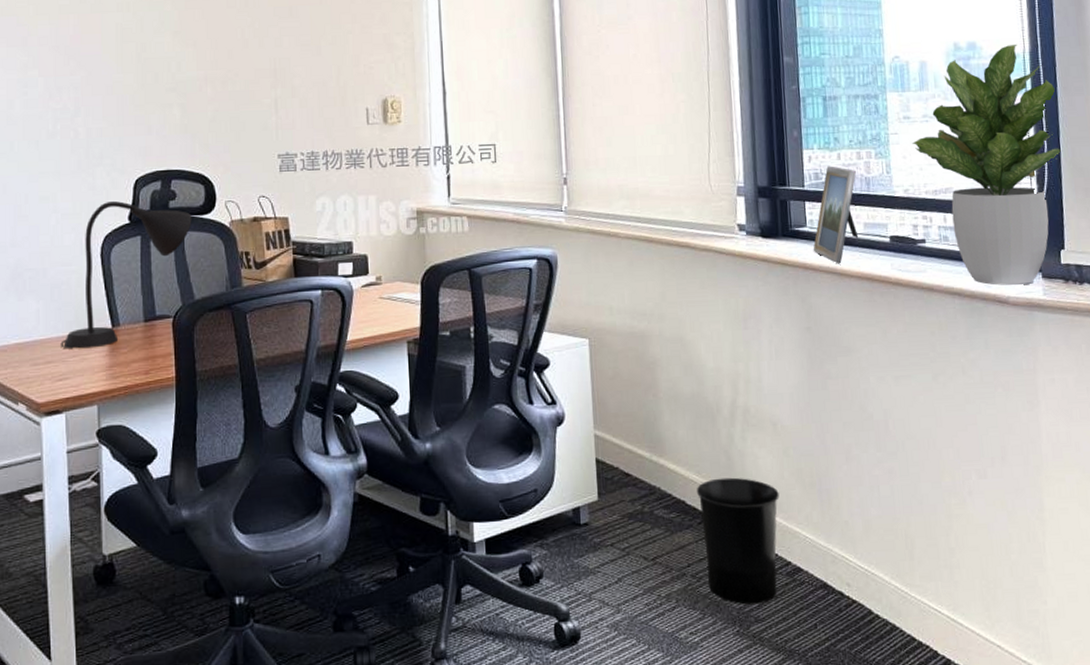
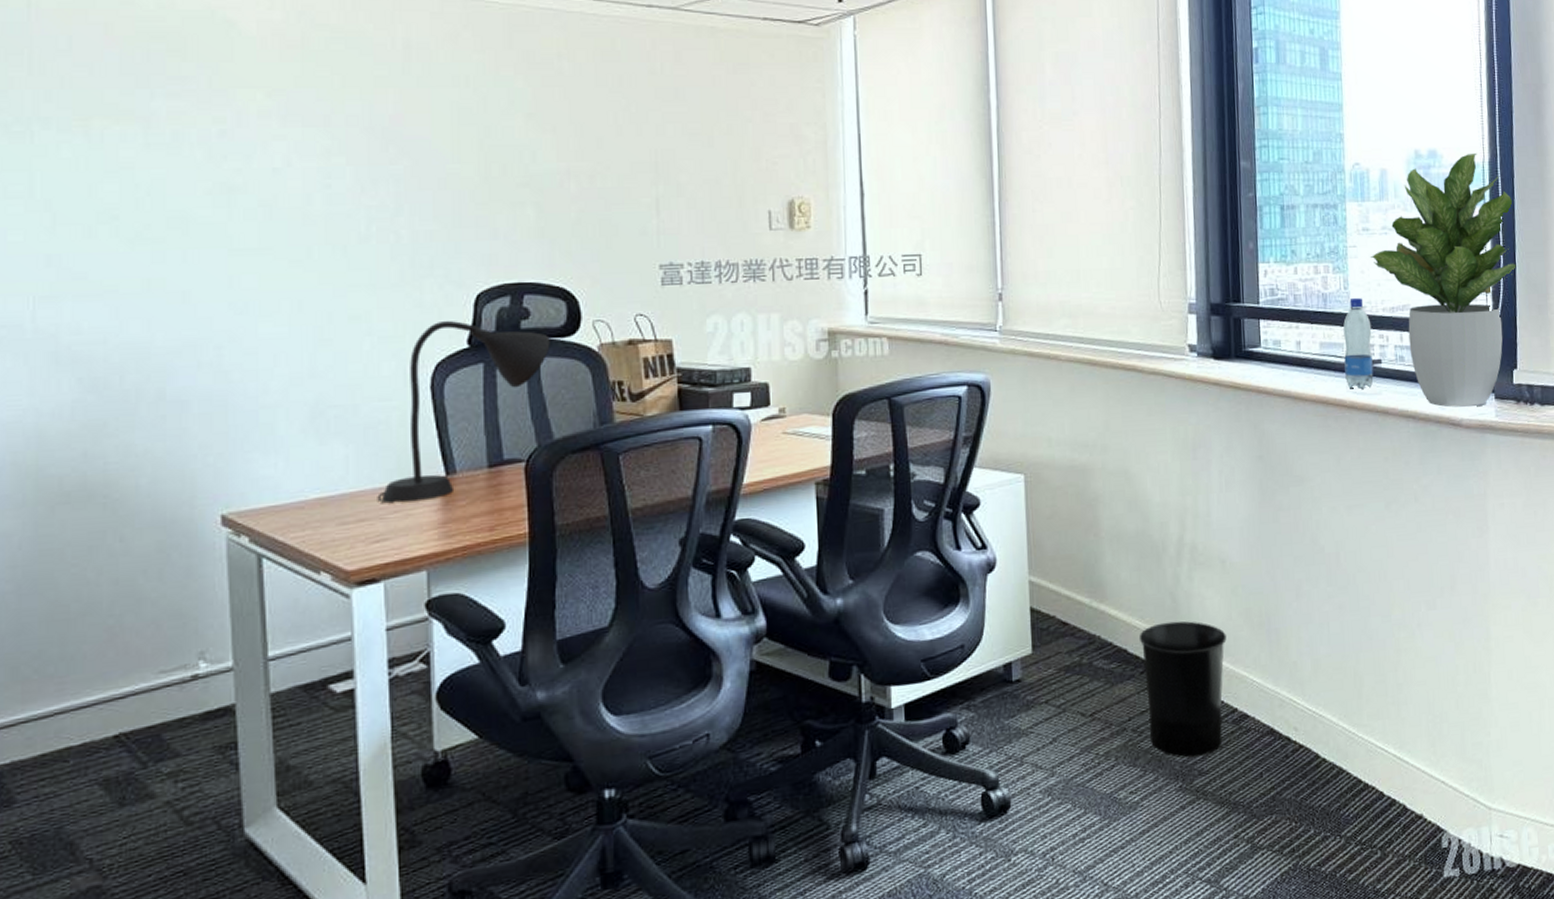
picture frame: present [813,166,859,264] -> none [1267,281,1314,388]
bottle: none [887,181,918,267] -> present [1343,297,1374,389]

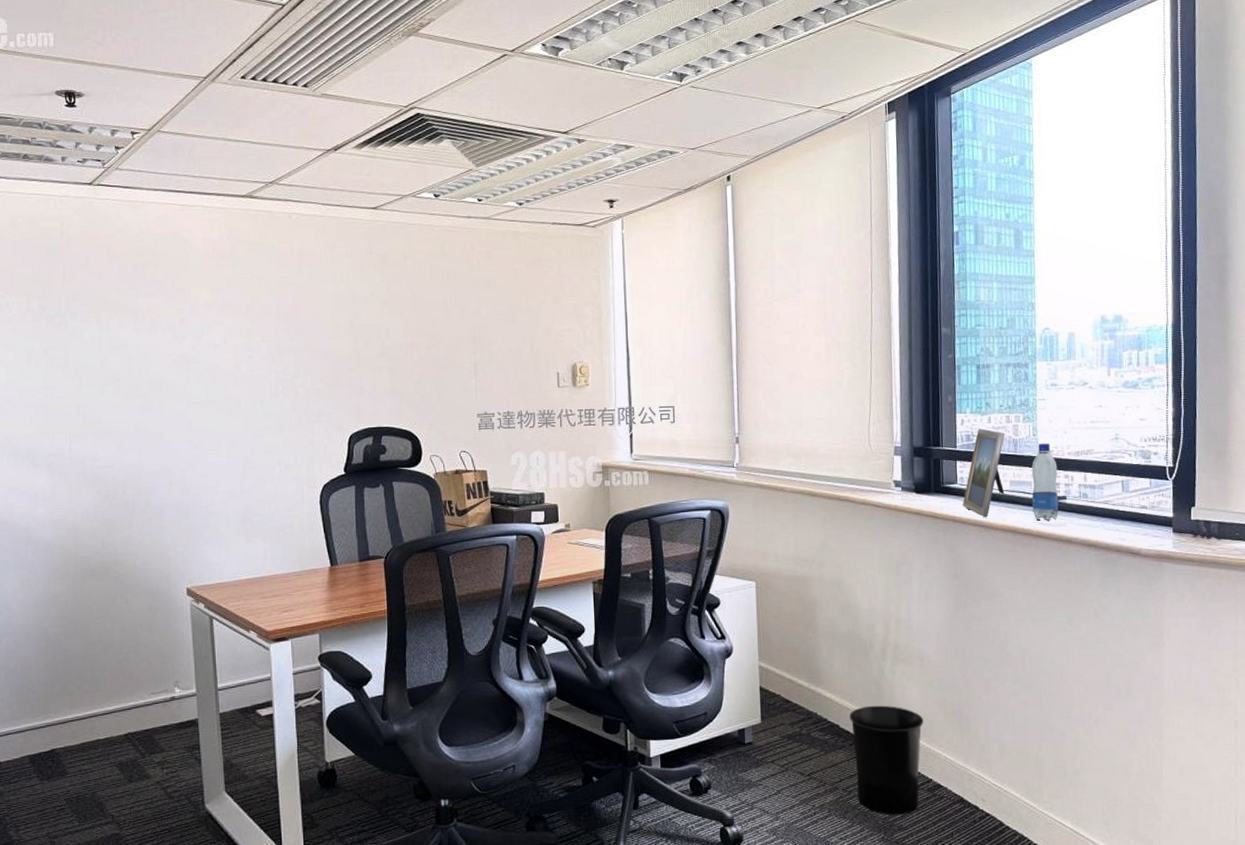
desk lamp: present [377,321,550,504] -> none [286,455,401,585]
picture frame: none [1267,281,1314,388] -> present [962,428,1005,518]
potted plant: present [1371,154,1516,408] -> none [1058,318,1197,539]

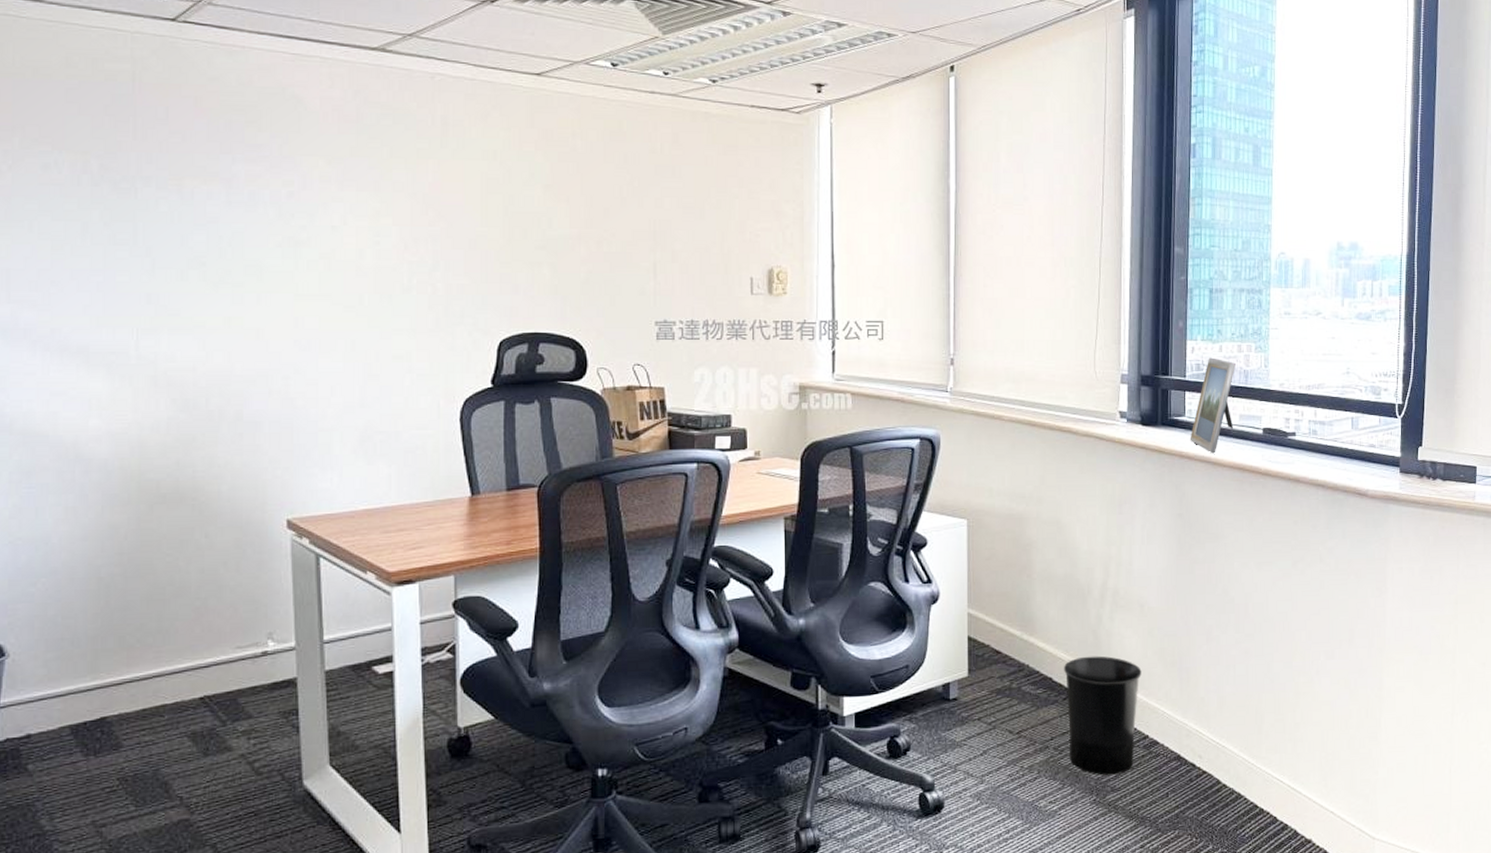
bottle: present [1032,443,1059,521] -> none [1261,375,1288,458]

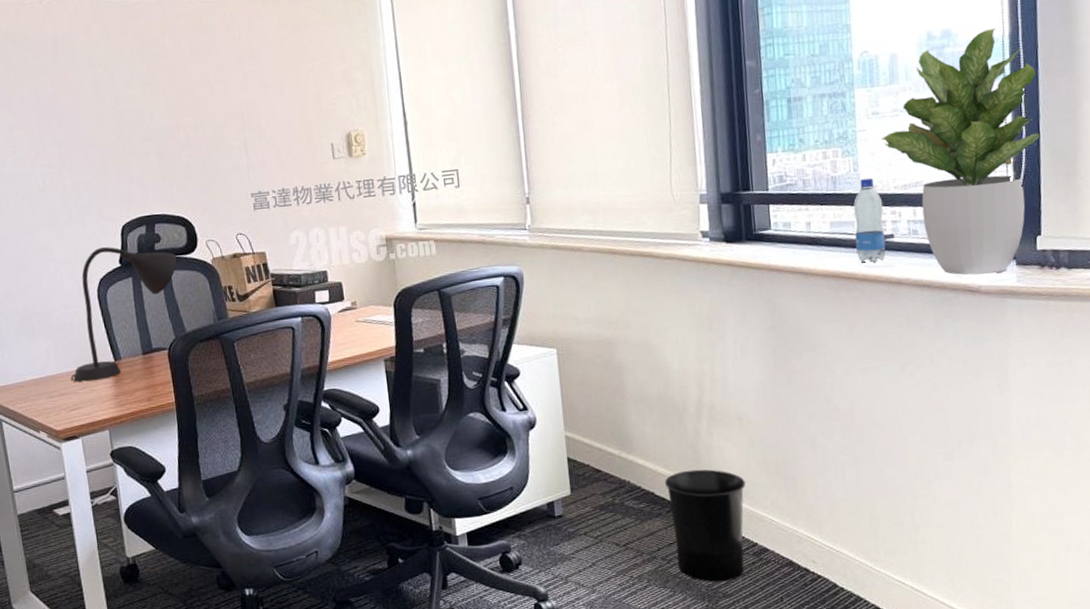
desk lamp: none [414,364,561,517] -> present [70,247,177,383]
picture frame: present [1189,357,1236,454] -> none [777,167,825,264]
bottle: none [1261,375,1288,458] -> present [854,178,886,263]
potted plant: none [1291,247,1427,480] -> present [881,29,1040,276]

